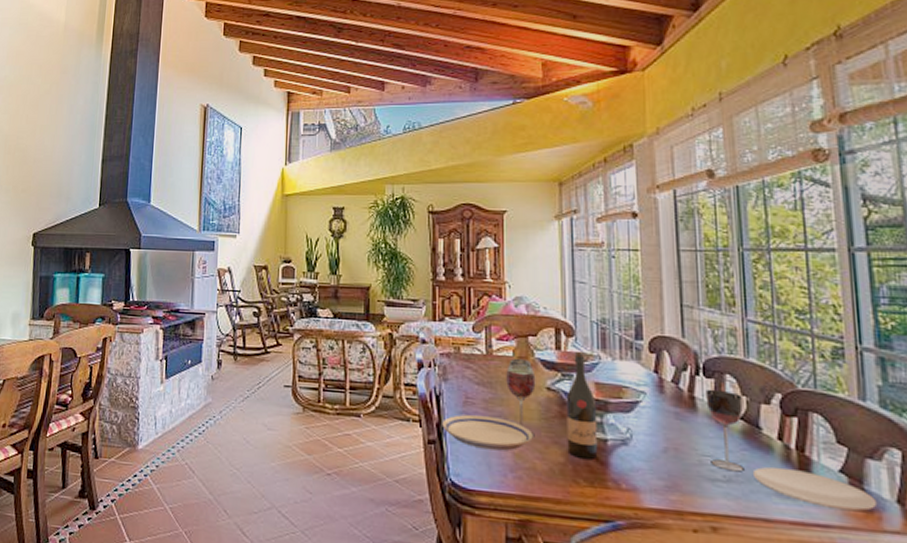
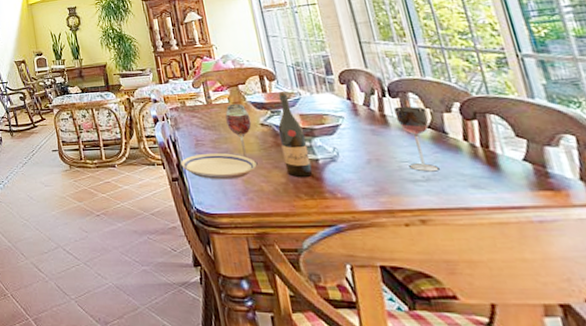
plate: present [752,466,878,512] -> none [446,163,563,193]

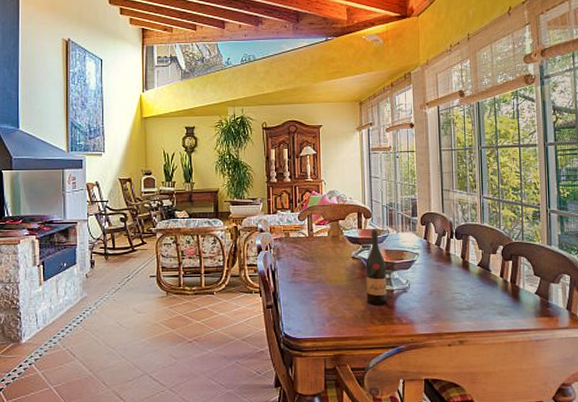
plate: present [180,152,257,180] -> none [277,282,343,308]
wineglass: present [225,104,258,165] -> none [323,238,345,294]
wineglass: present [393,106,440,172] -> none [457,247,480,302]

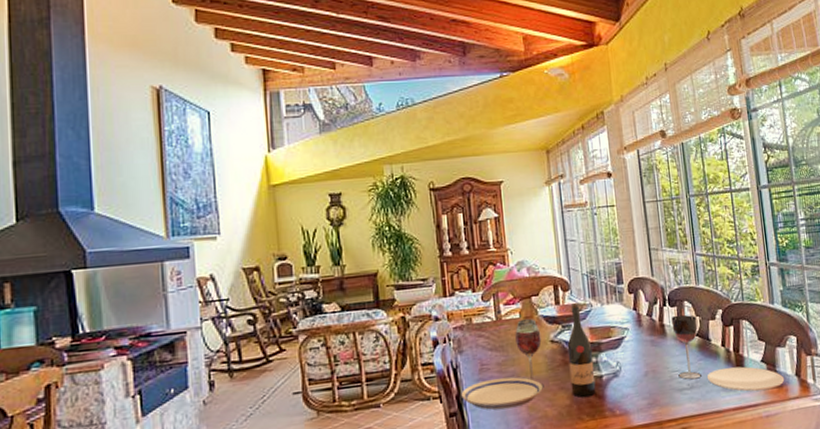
plate: none [277,282,343,308] -> present [461,377,543,410]
wineglass: none [323,238,345,294] -> present [515,319,544,388]
wineglass: none [457,247,480,302] -> present [671,314,701,380]
plate: none [484,295,556,319] -> present [706,366,785,392]

